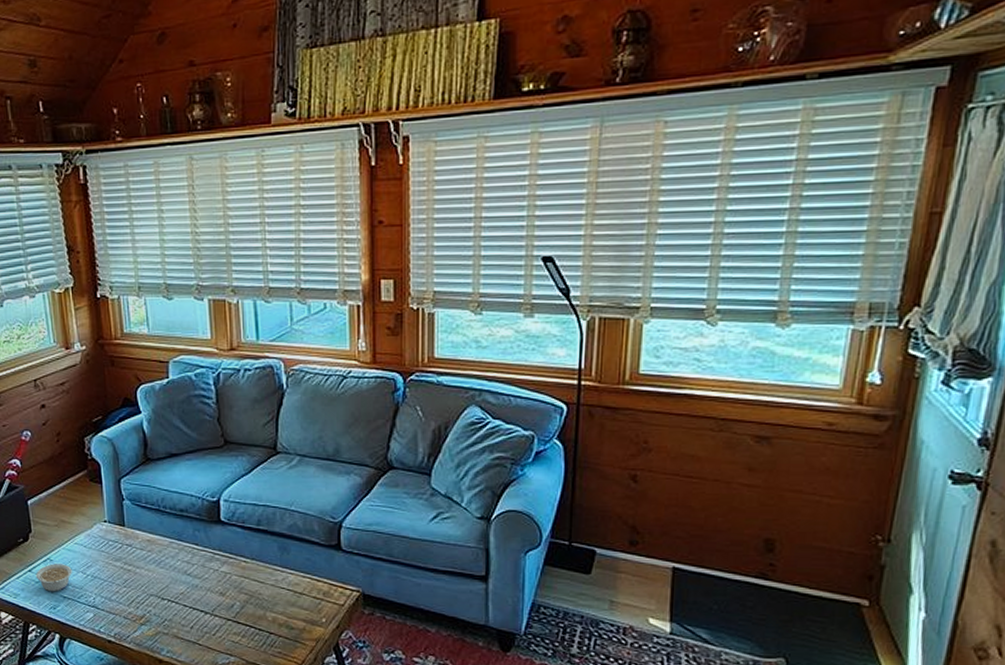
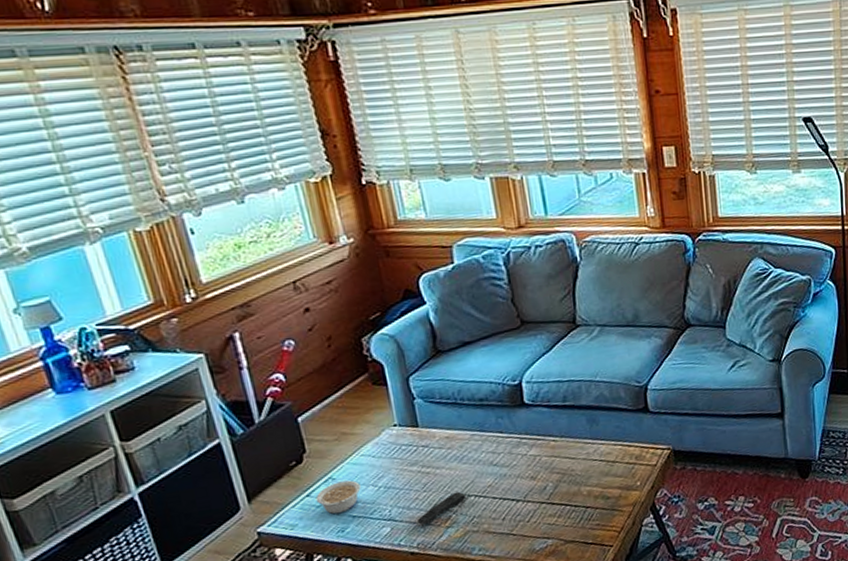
remote control: none [115,593,161,619] -> present [416,491,467,528]

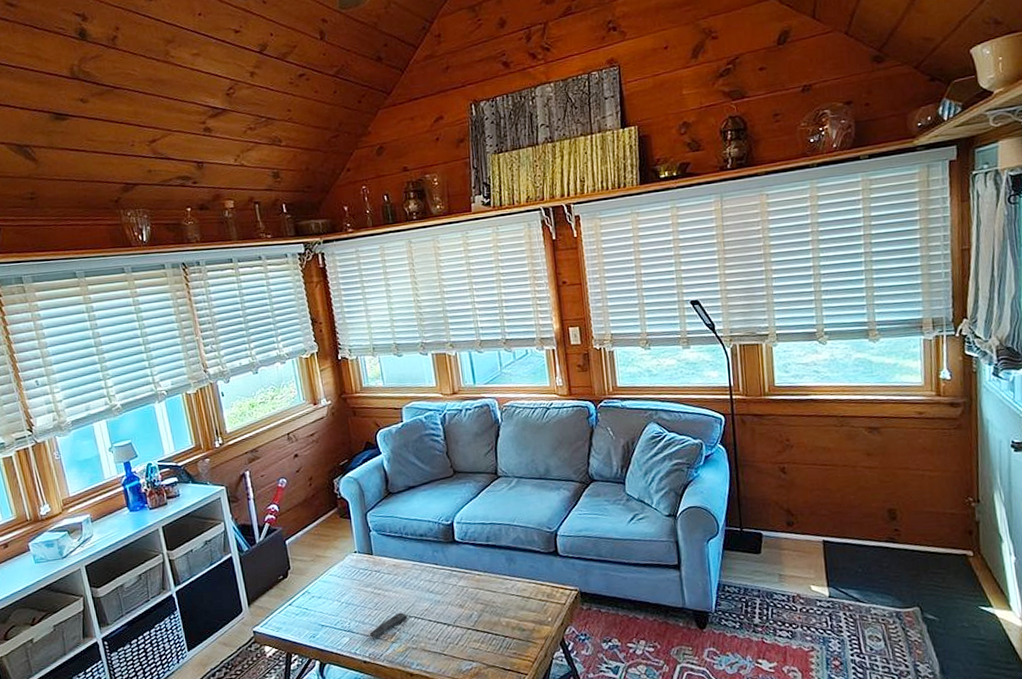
legume: present [315,480,361,514] -> none [295,595,329,622]

